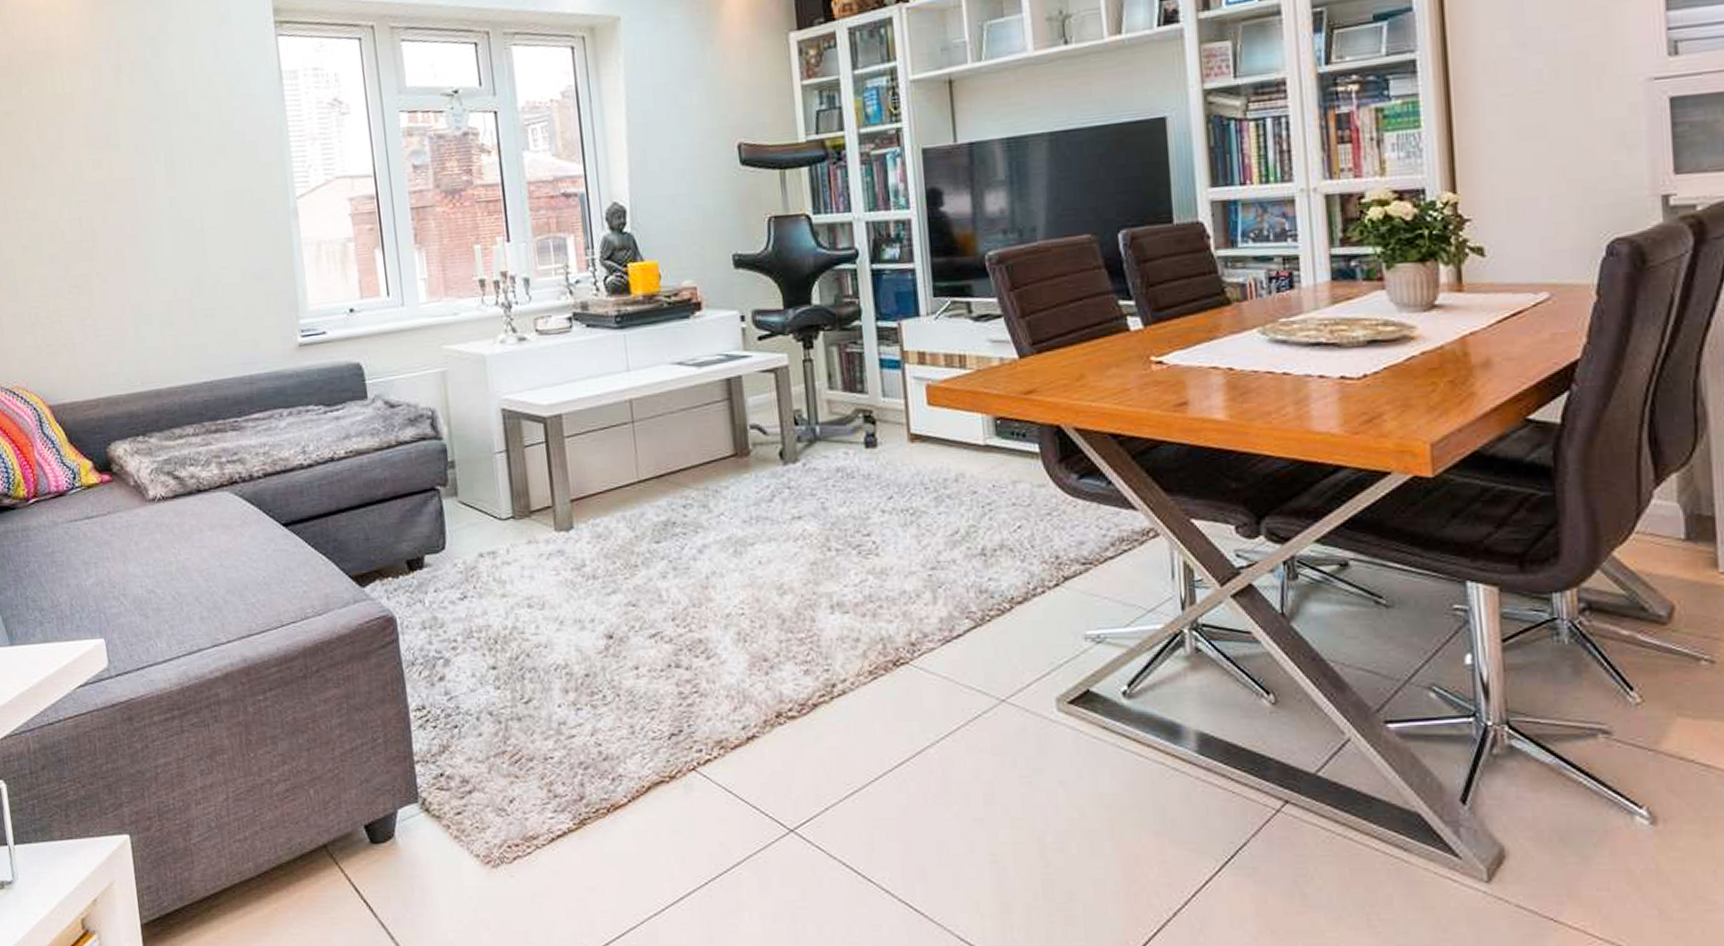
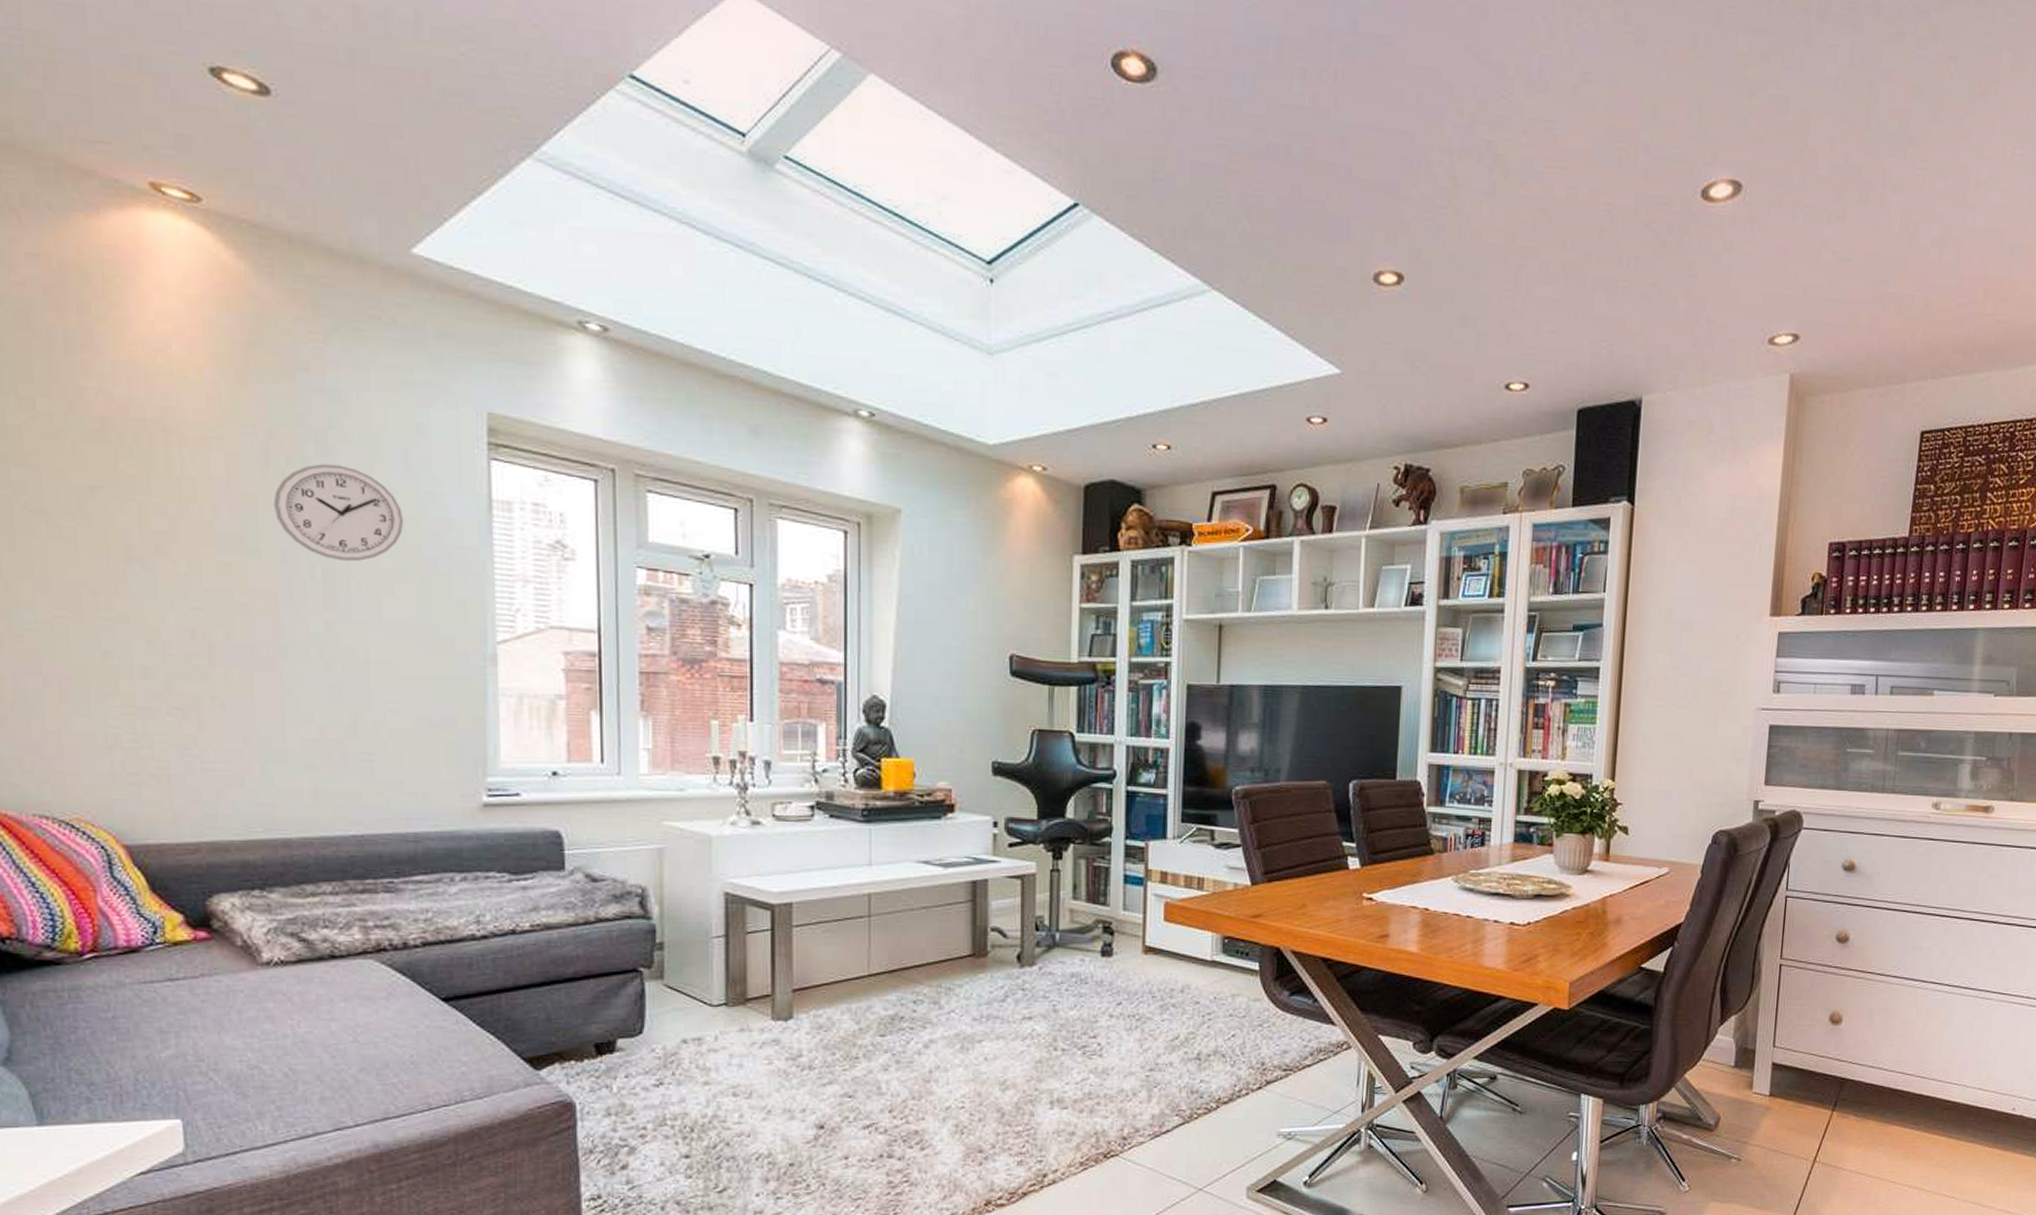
wall clock: none [125,62,219,145] -> present [273,464,404,562]

